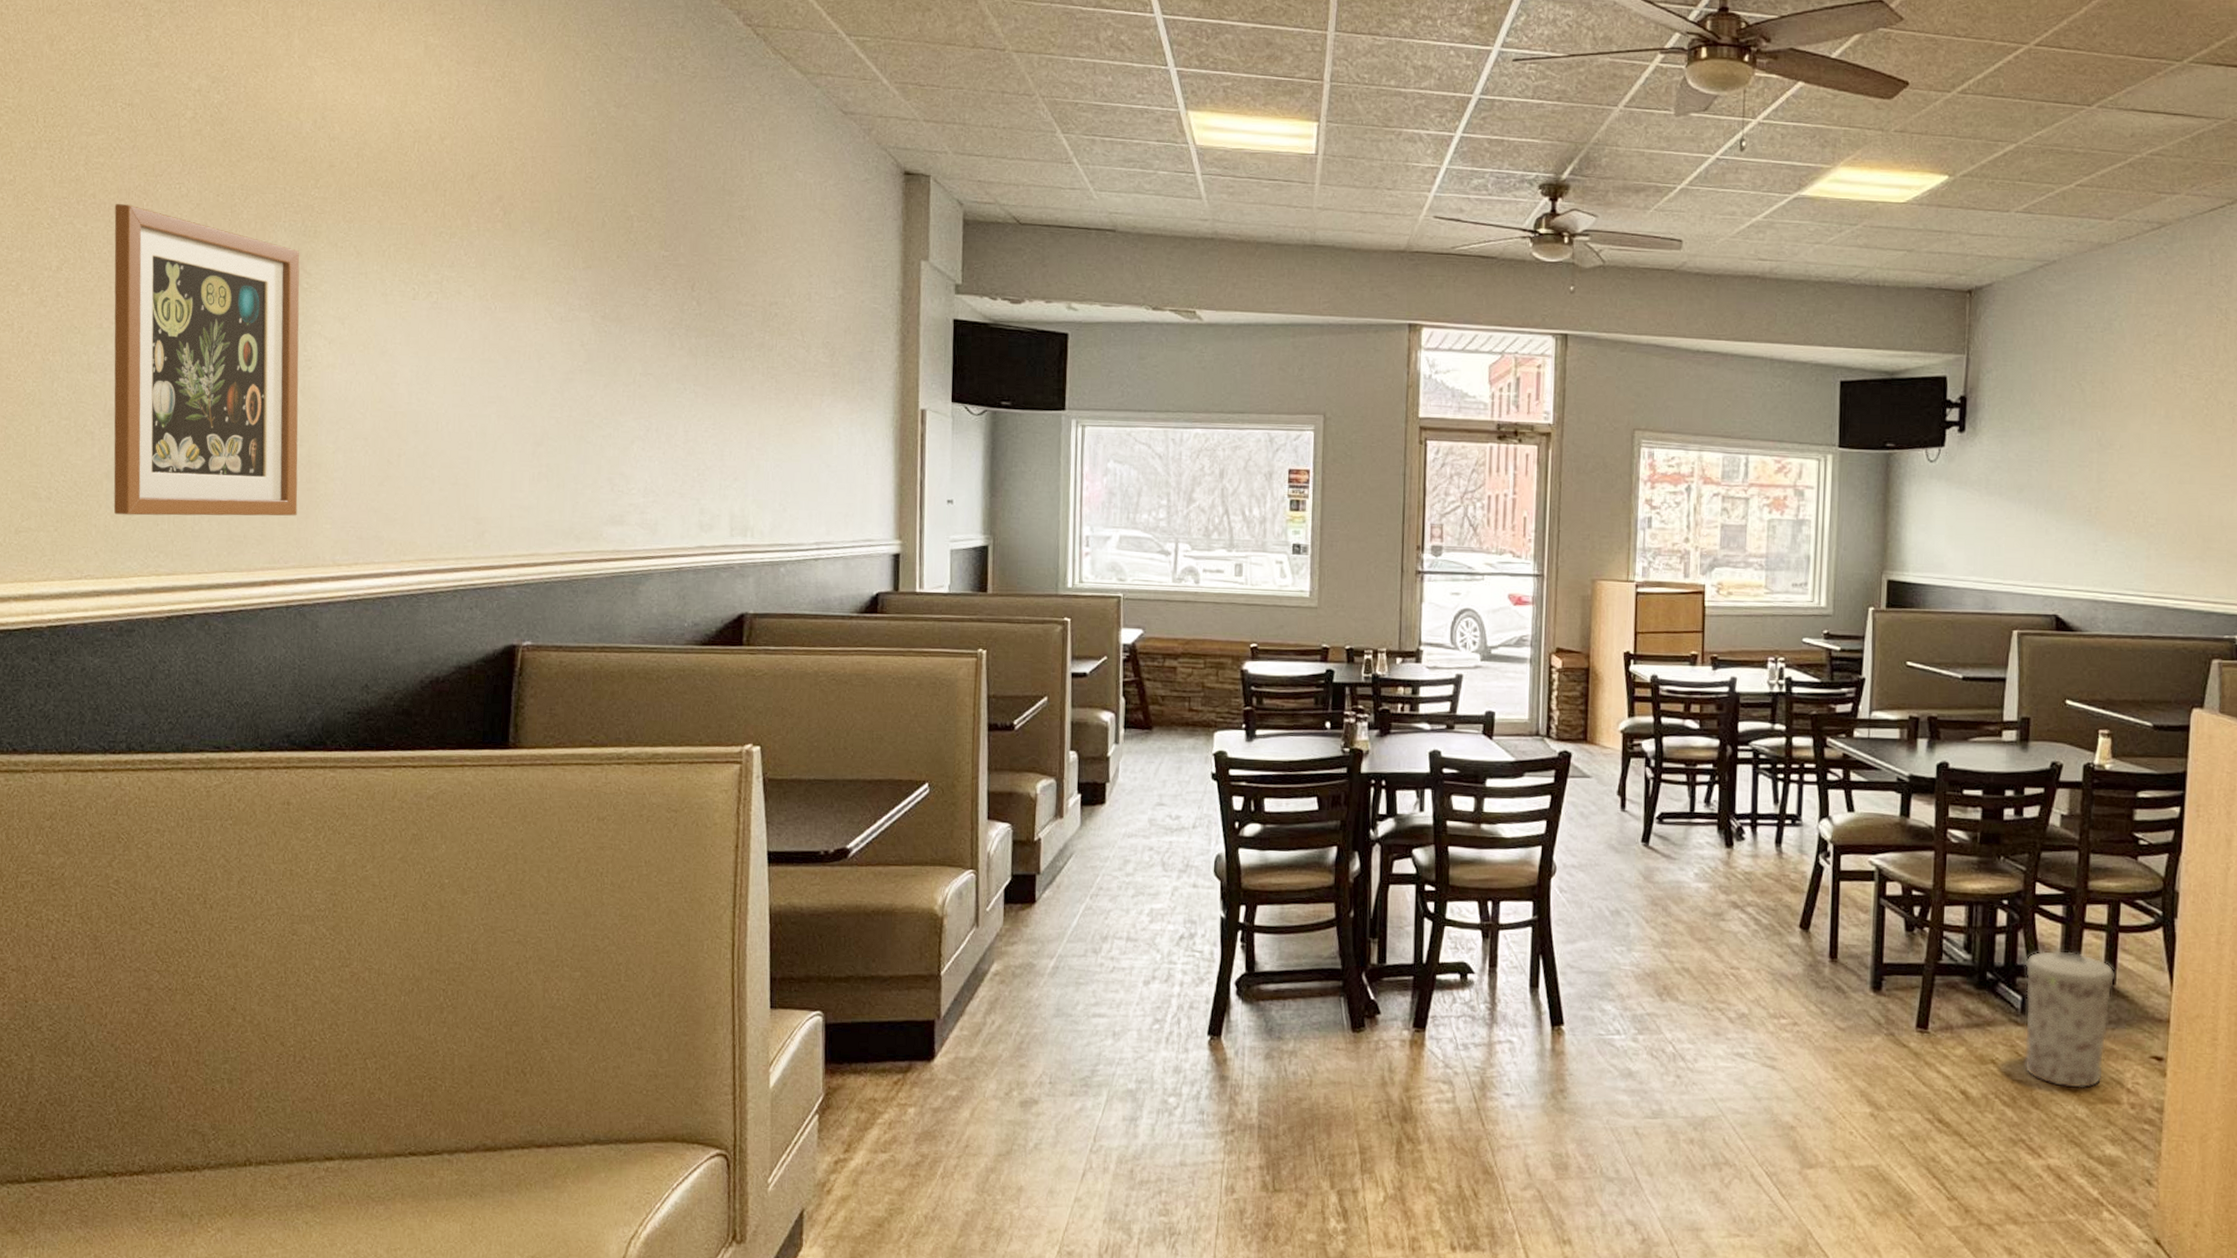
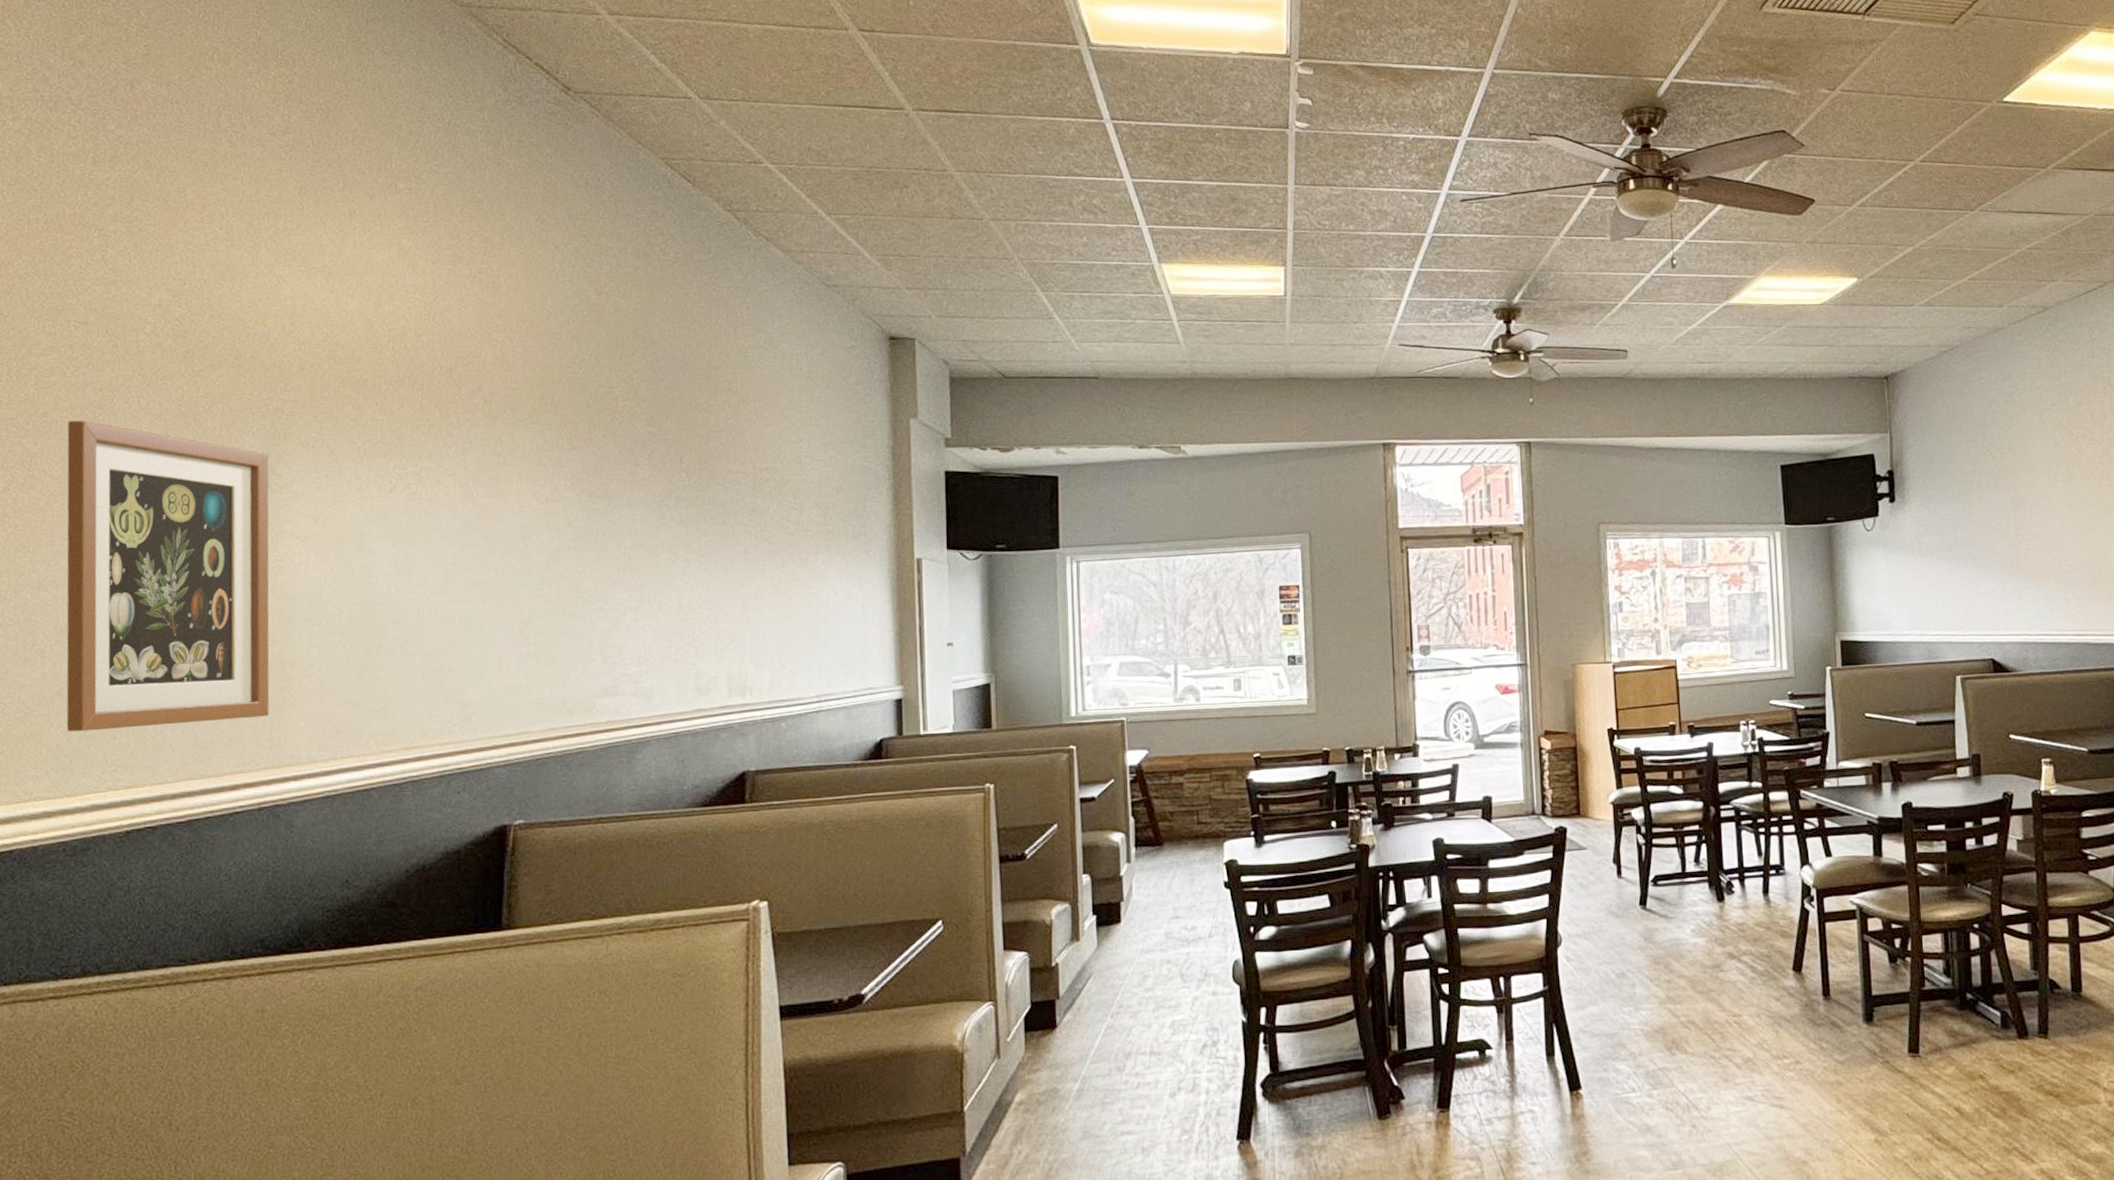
trash can: present [2023,950,2116,1089] -> none [2000,965,2082,1094]

